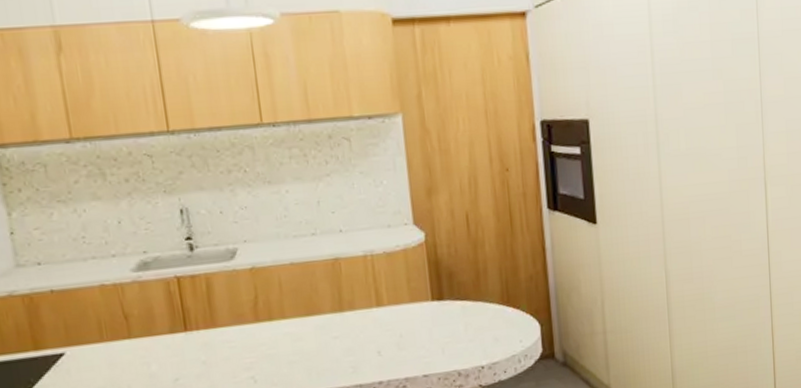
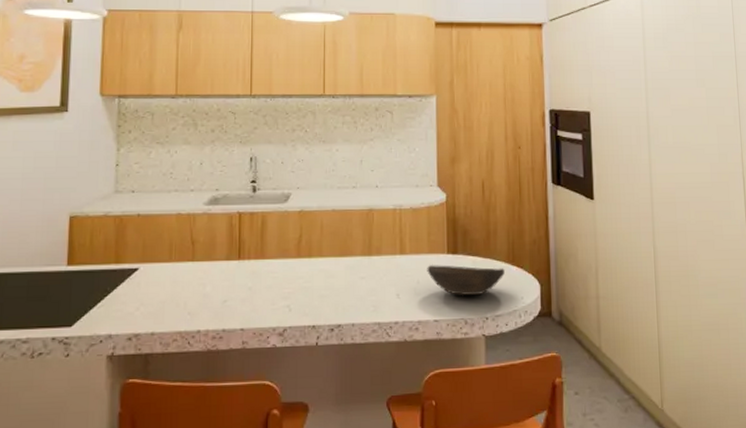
bowl: none [409,310,499,346] -> present [427,265,505,296]

